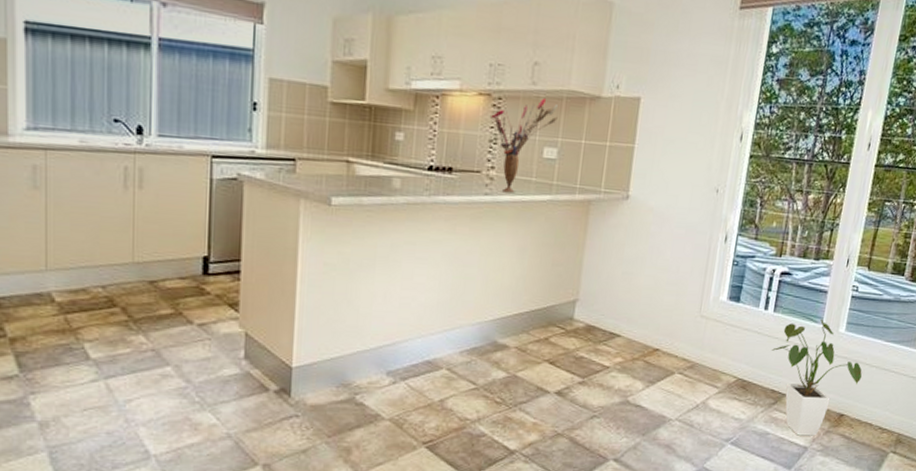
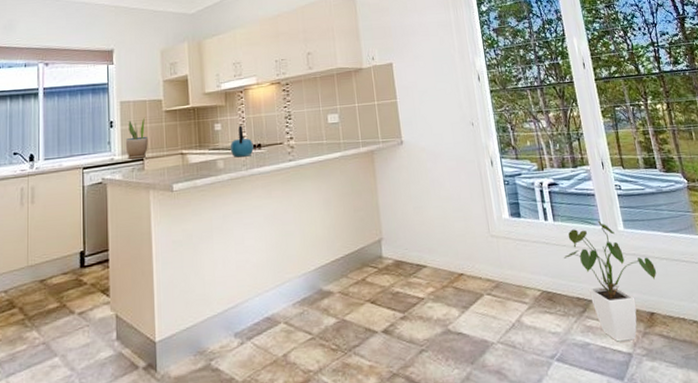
potted plant: none [272,106,304,158] -> present [125,118,148,159]
kettle: none [411,139,443,180] -> present [230,125,254,158]
bouquet: present [491,98,558,193] -> none [283,78,333,157]

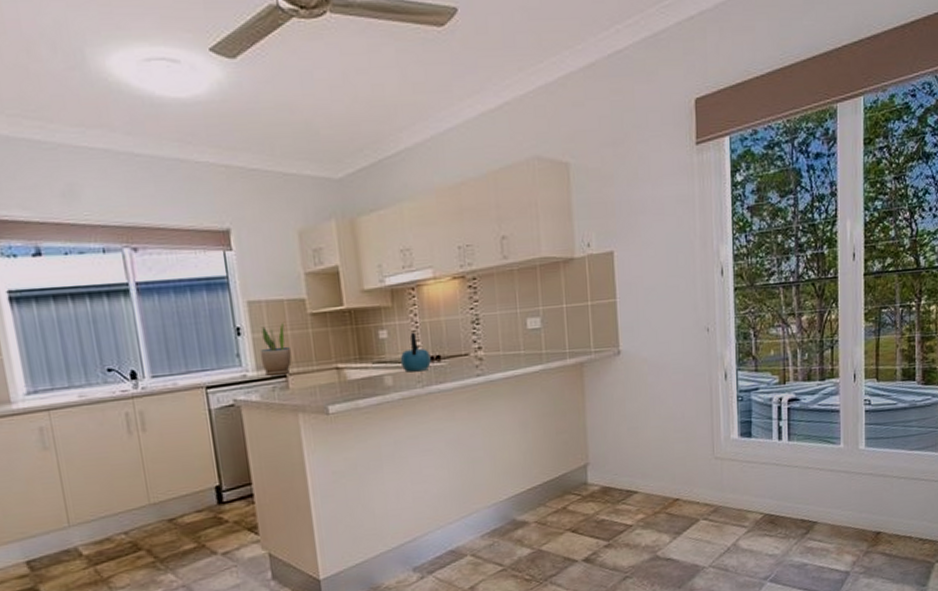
house plant: present [563,220,657,342] -> none [793,439,891,562]

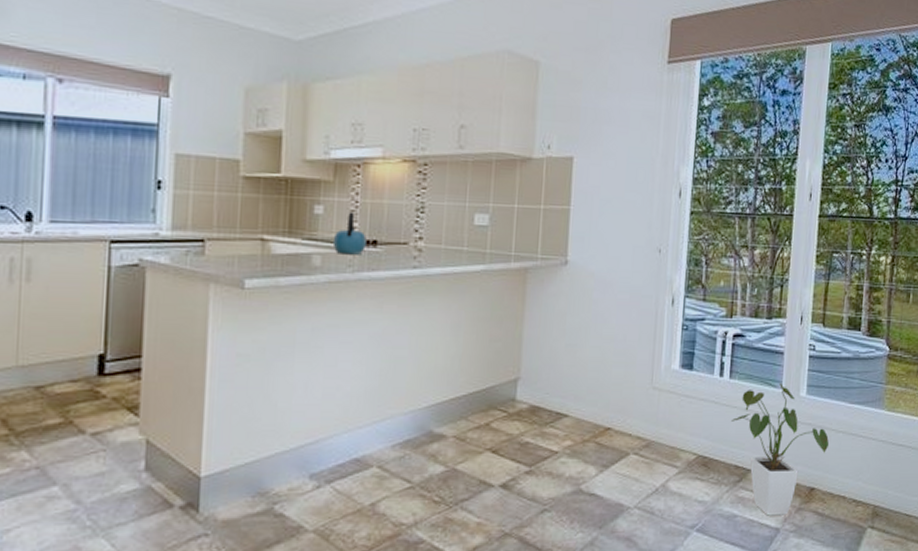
potted plant: present [259,323,292,376] -> none [178,183,213,238]
house plant: none [793,439,891,562] -> present [730,382,829,516]

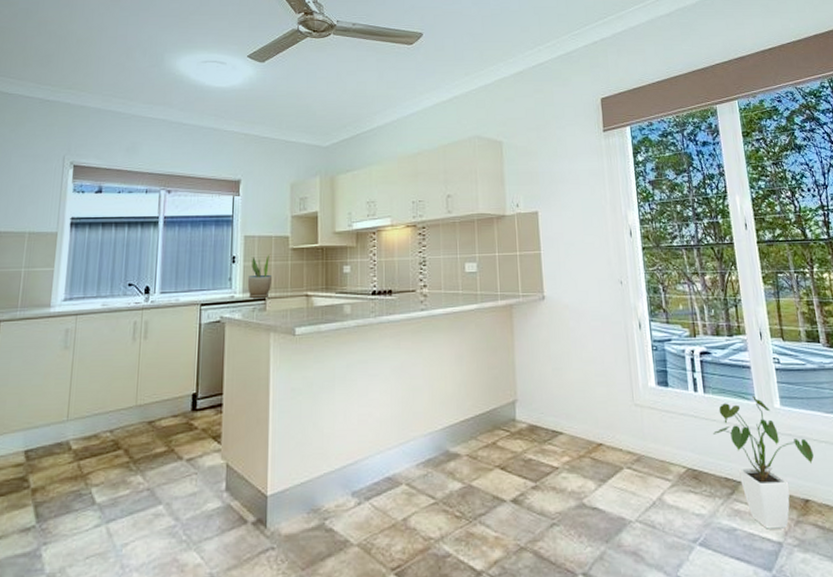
potted plant: none [178,183,213,238] -> present [247,255,271,298]
kettle: present [332,211,367,255] -> none [358,269,384,303]

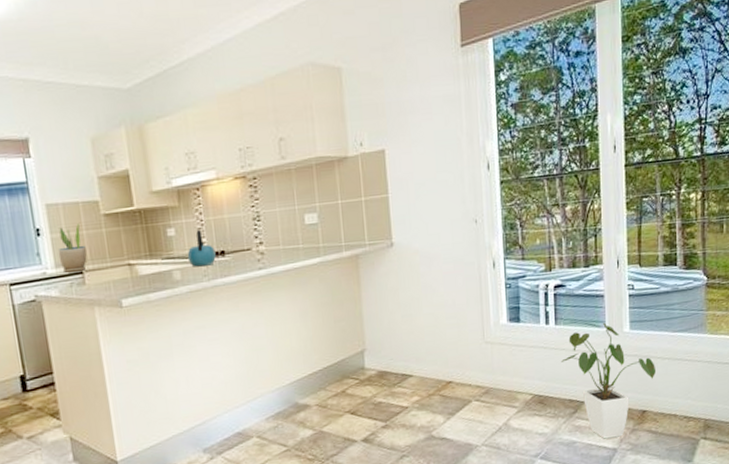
kettle: none [358,269,384,303] -> present [187,229,216,267]

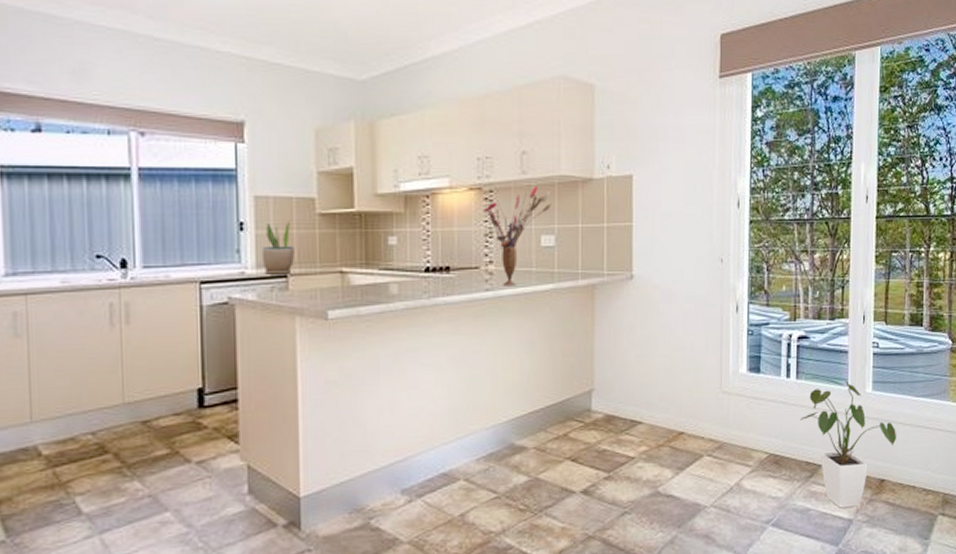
kettle: present [187,229,216,267] -> none [408,241,440,282]
bouquet: none [250,170,312,264] -> present [484,186,551,286]

